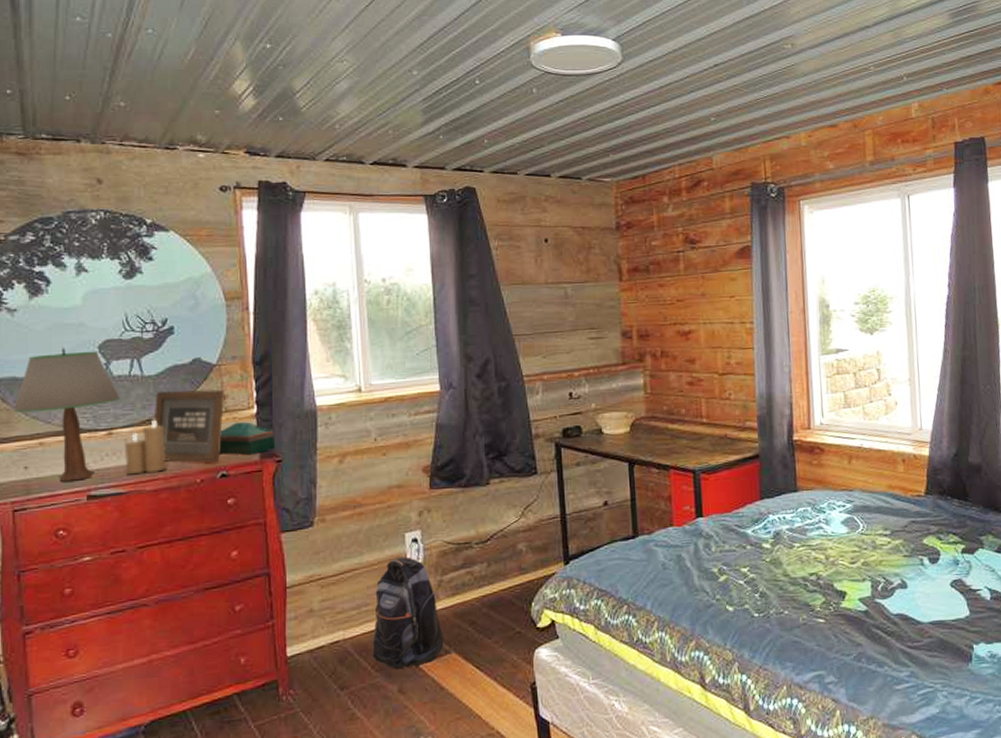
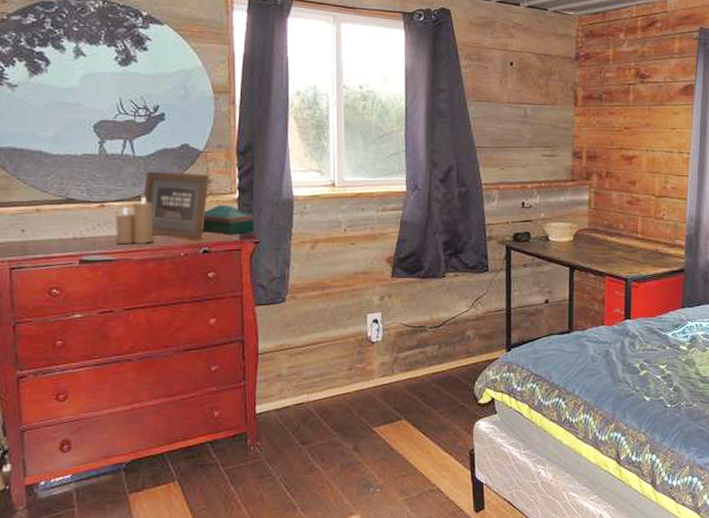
table lamp: present [12,346,121,482] -> none [11,123,113,246]
backpack: present [372,556,444,669] -> none [332,334,396,430]

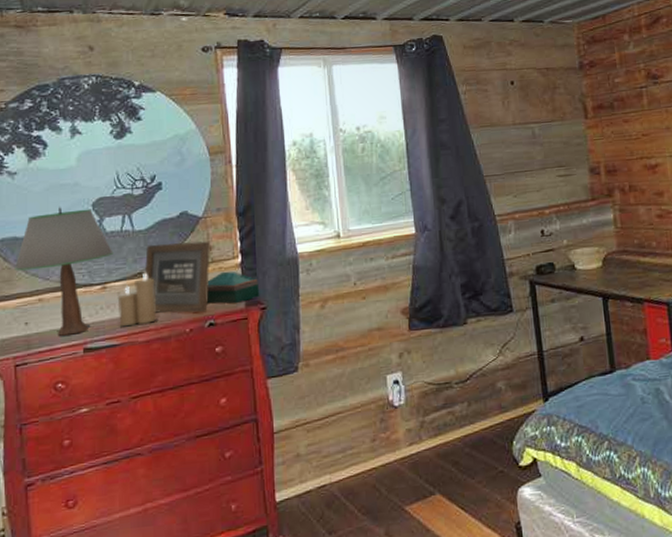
table lamp: none [11,123,113,246] -> present [14,206,114,336]

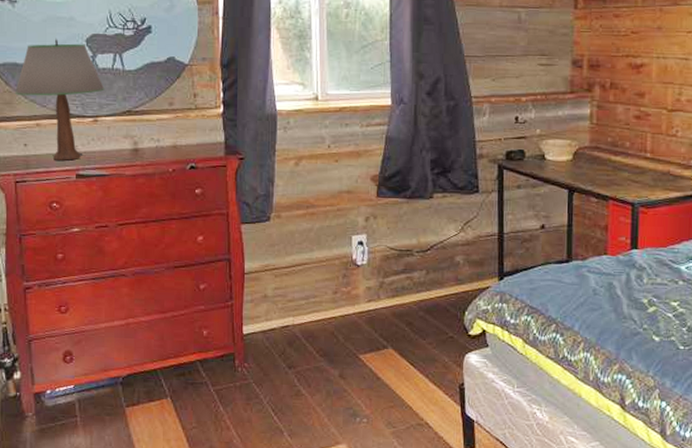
candle: present [117,273,157,327] -> none [107,112,143,160]
picture frame: present [145,240,211,313] -> none [134,85,196,156]
jewelry box: present [206,271,260,304] -> none [189,119,239,151]

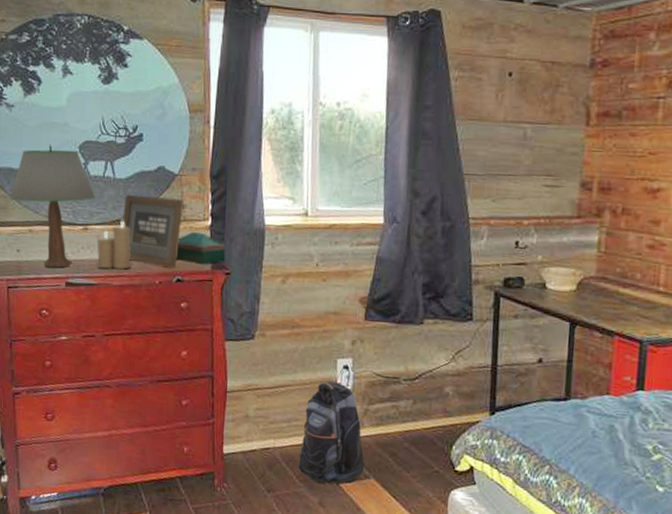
candle: none [107,112,143,160] -> present [96,221,131,270]
picture frame: none [134,85,196,156] -> present [123,194,184,268]
jewelry box: none [189,119,239,151] -> present [176,231,226,265]
backpack: none [318,256,382,357] -> present [298,380,365,485]

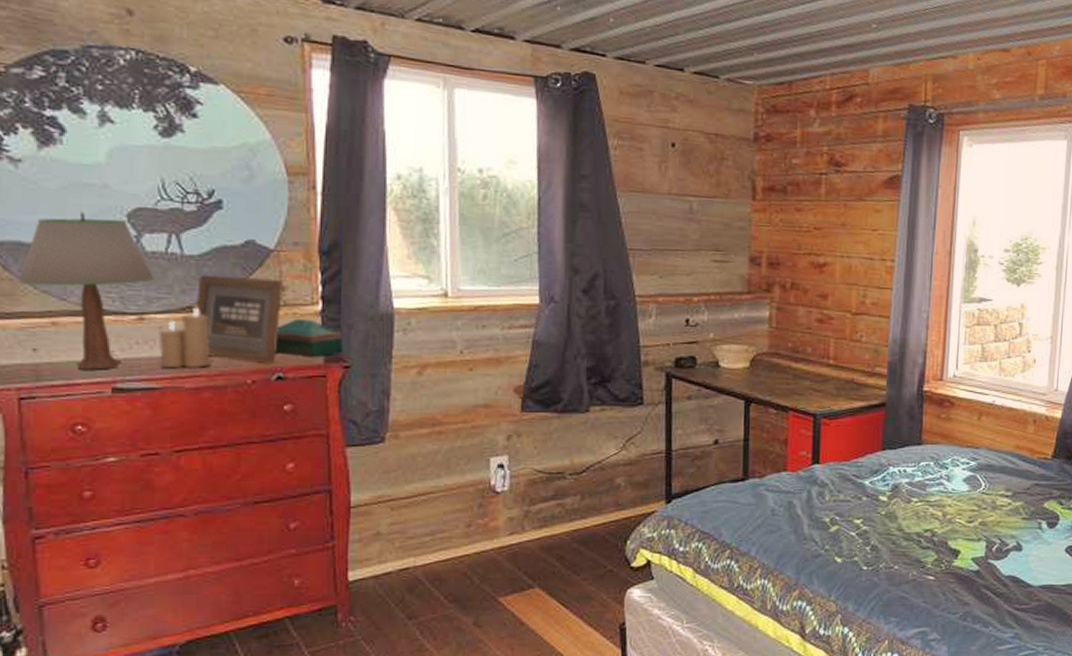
backpack: present [298,380,365,485] -> none [446,482,528,600]

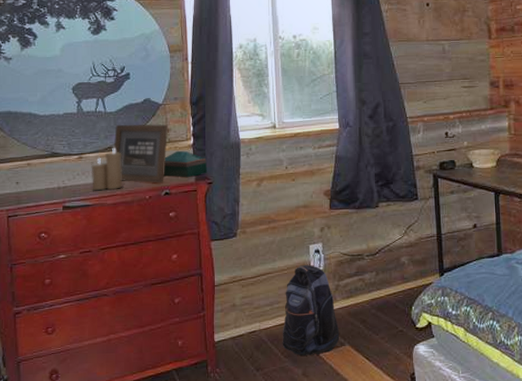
table lamp: present [17,210,155,370] -> none [8,88,89,195]
backpack: none [446,482,528,600] -> present [282,264,340,356]

